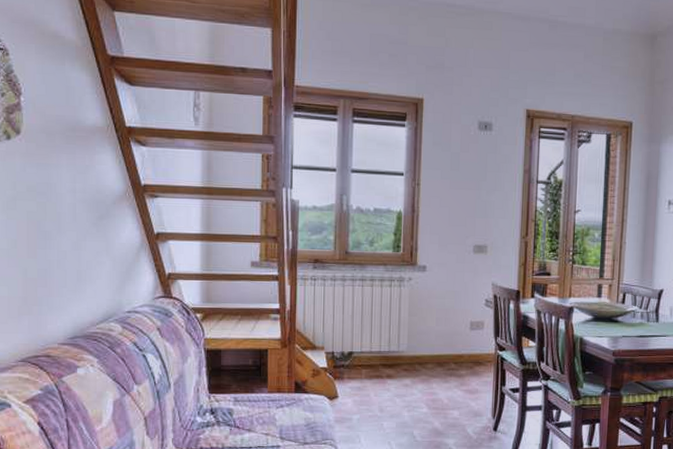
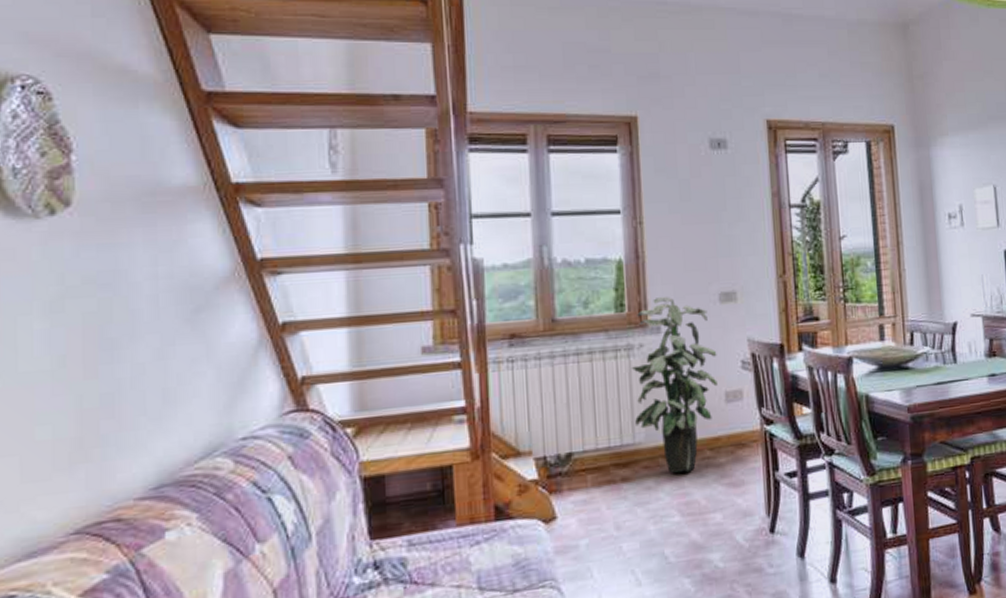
indoor plant: none [401,243,467,378] -> present [631,296,718,473]

